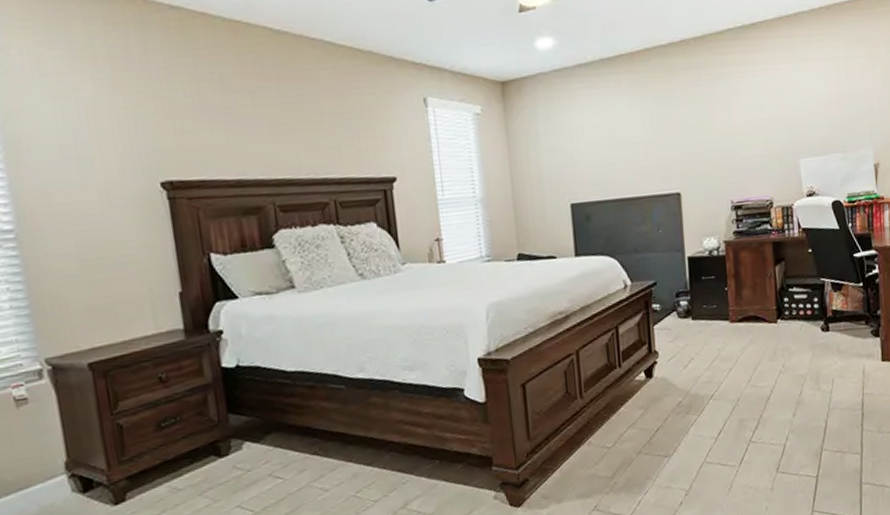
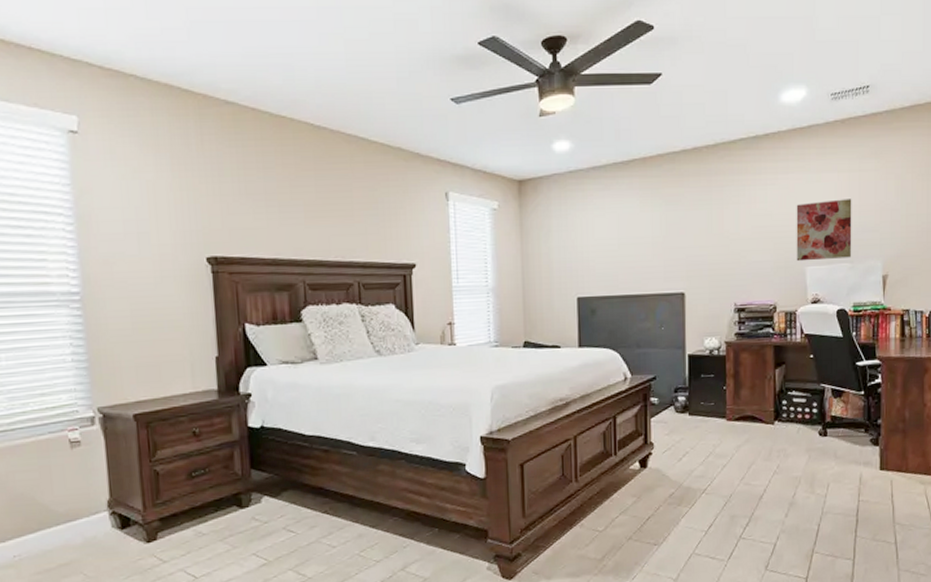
wall art: none [786,87,844,154] -> present [796,199,852,262]

